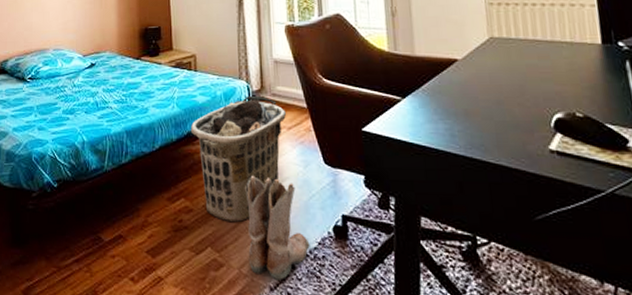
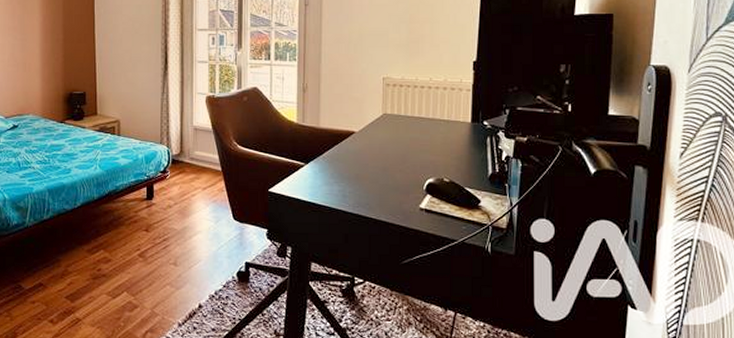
clothes hamper: present [190,95,286,223] -> none [111,159,202,271]
boots: present [244,175,310,281] -> none [160,229,216,317]

